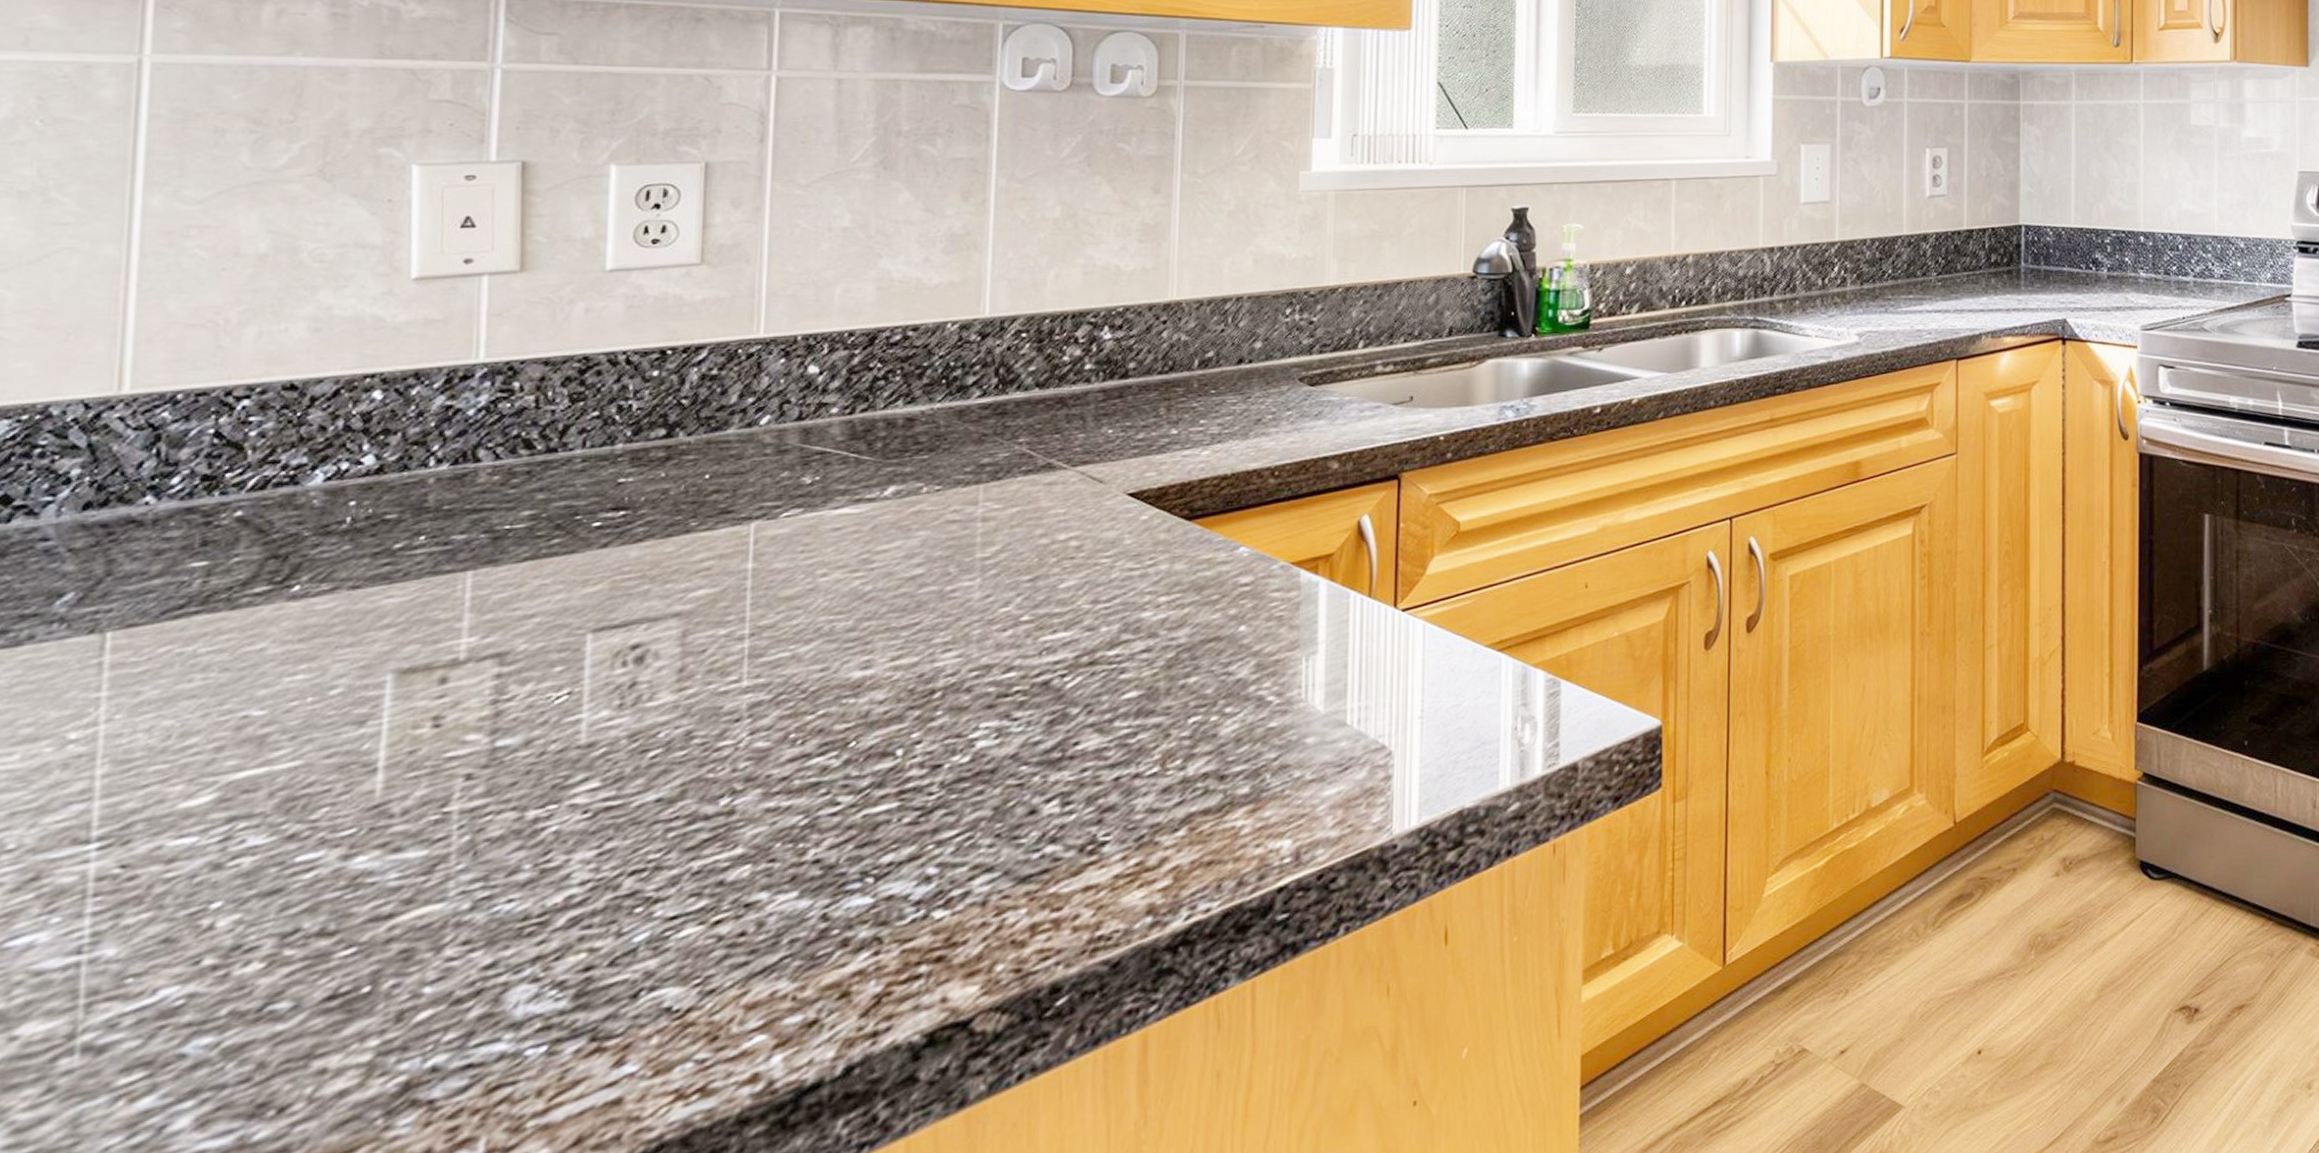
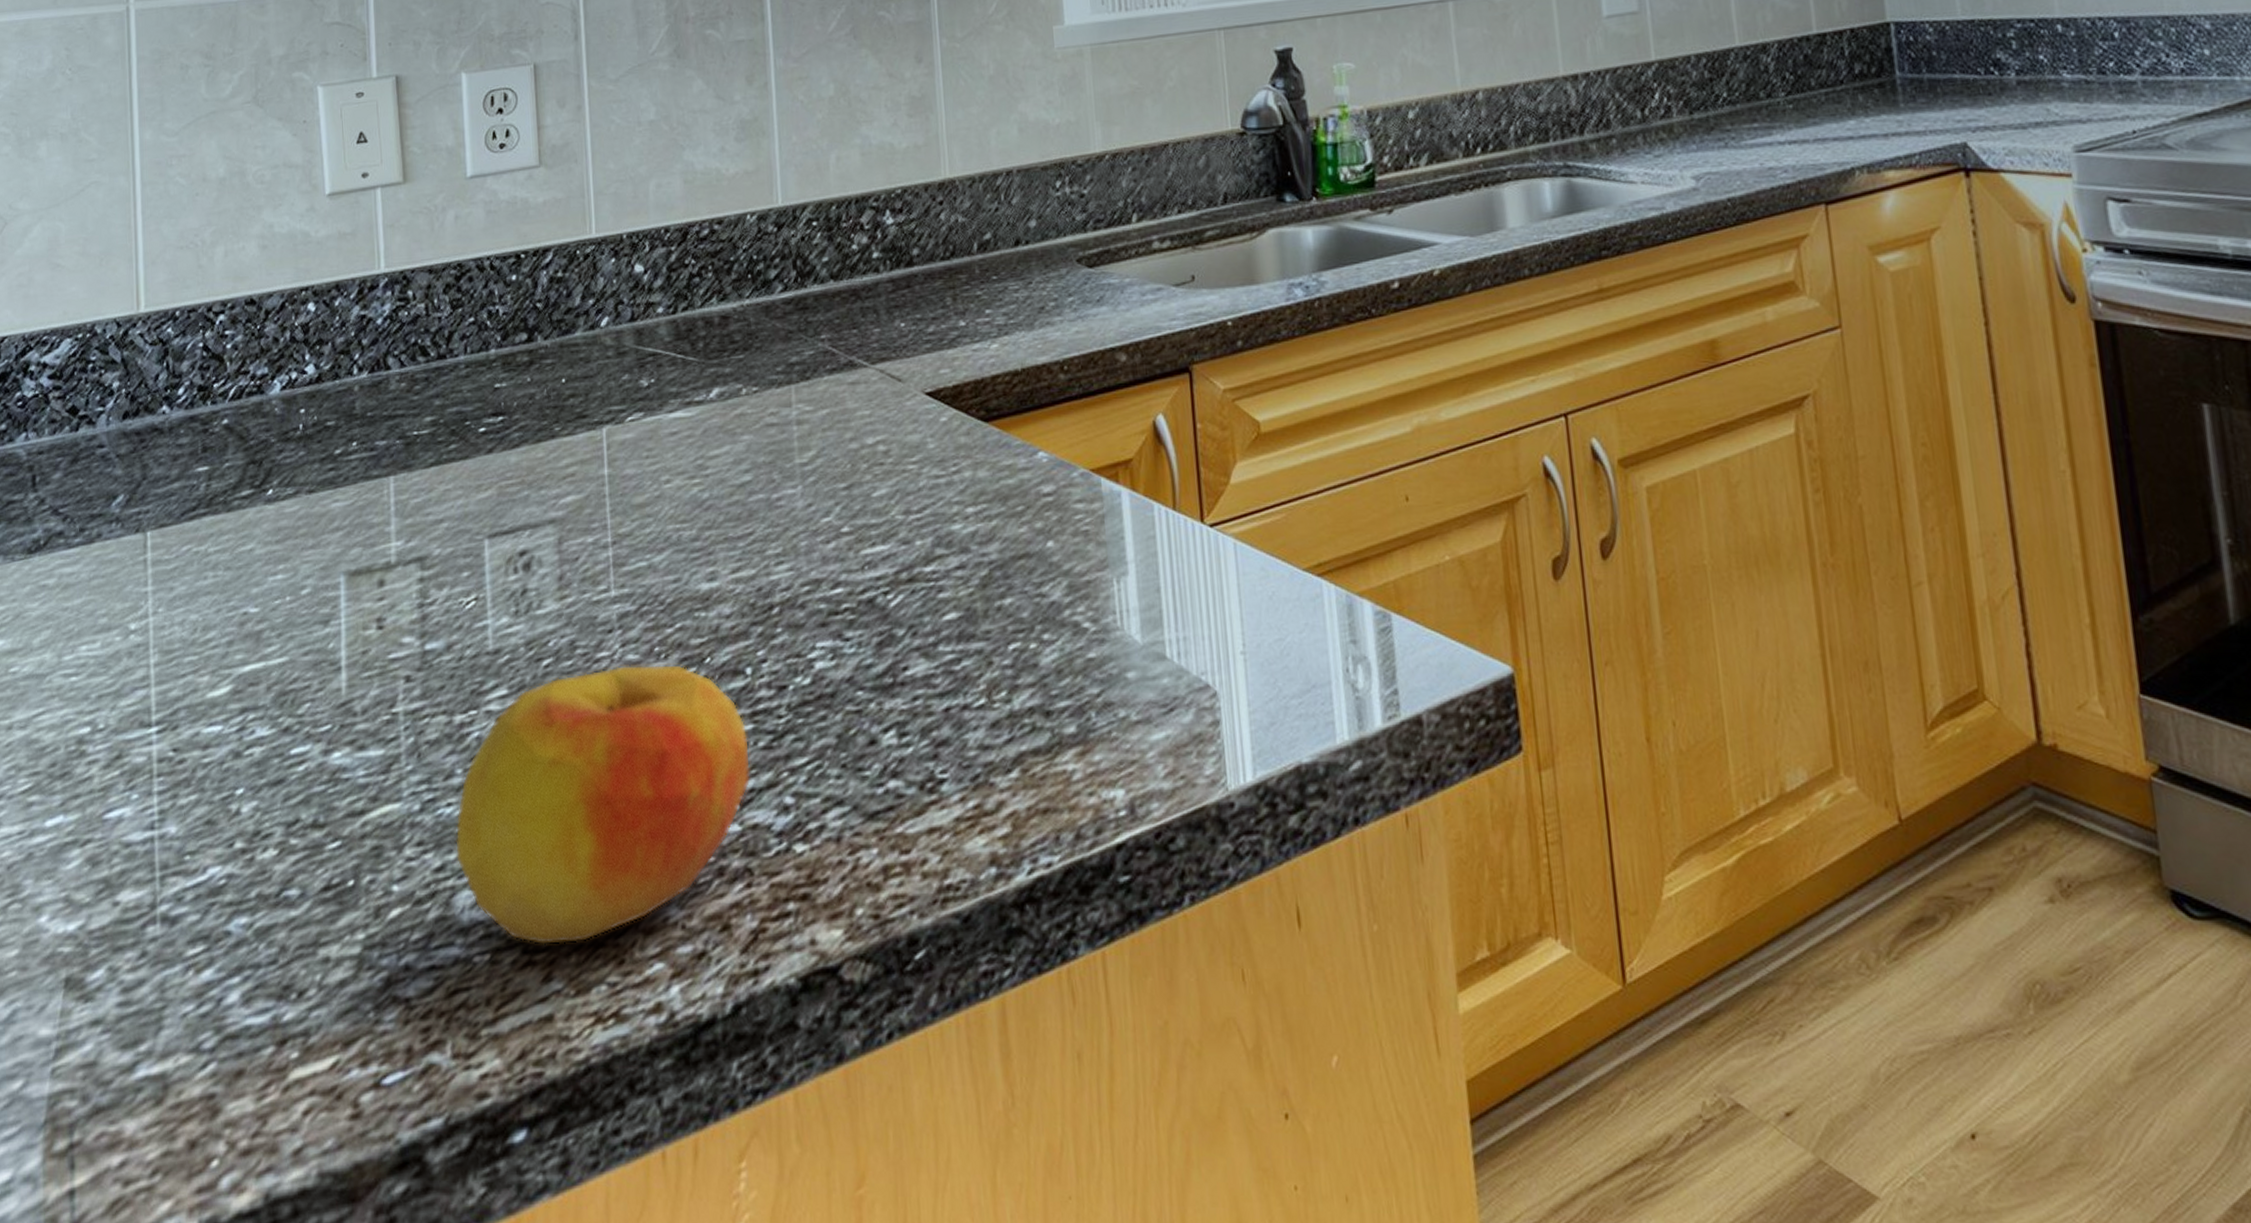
apple: none [512,748,893,1031] -> present [455,663,751,945]

